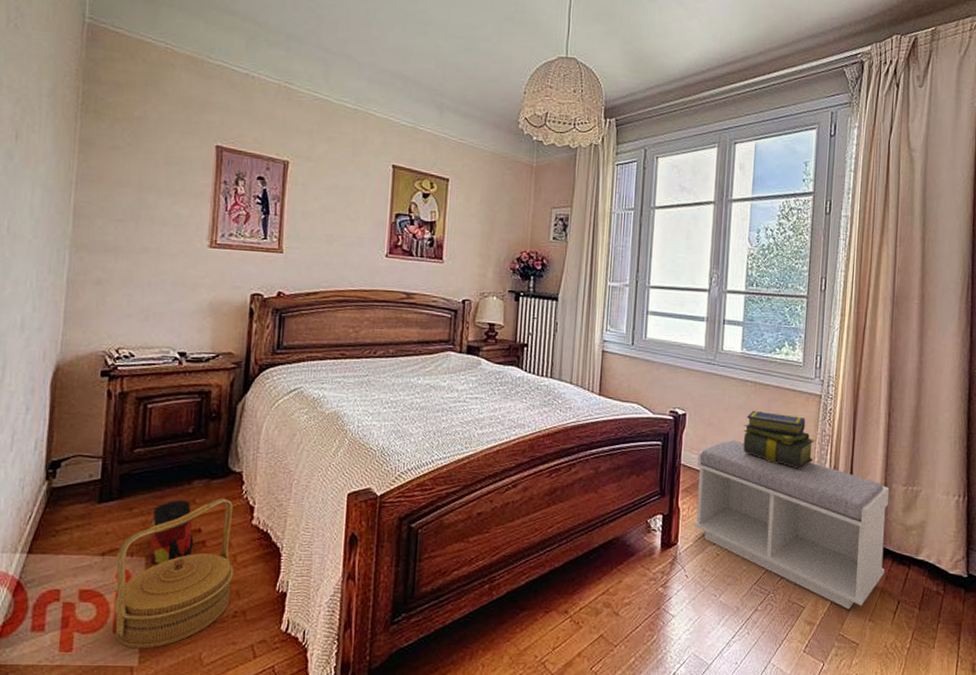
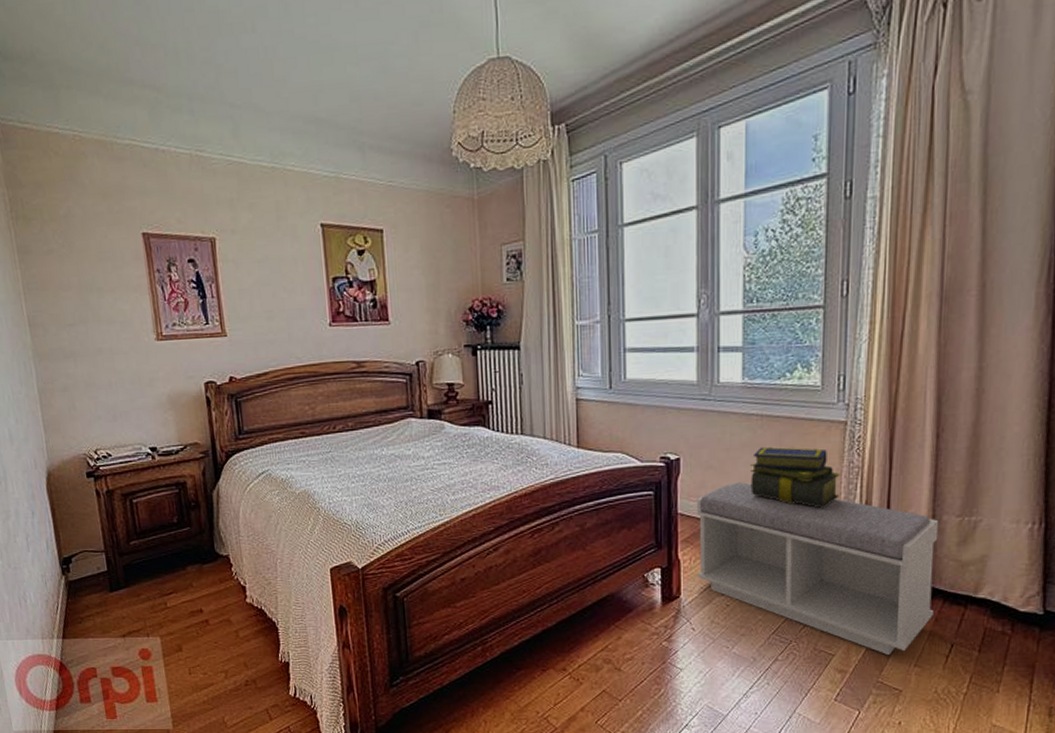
basket: present [113,498,234,649] -> none [135,581,240,715]
bag: present [150,500,194,565] -> none [158,584,199,643]

